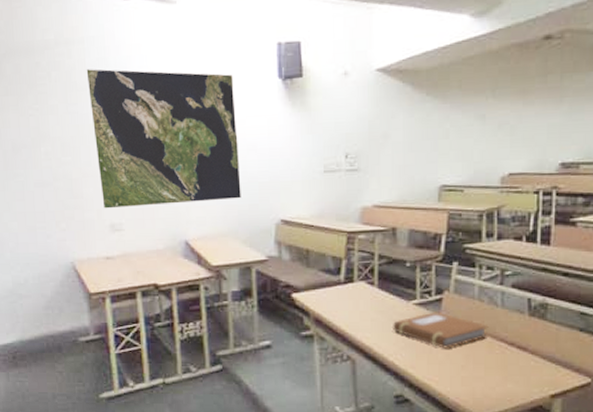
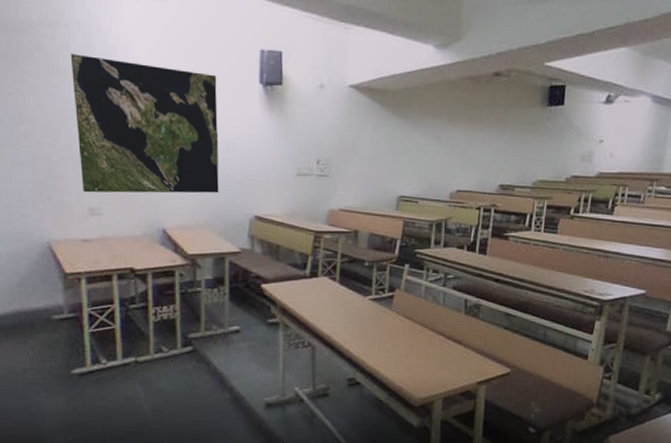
notebook: present [393,311,489,349] -> none [350,307,431,339]

